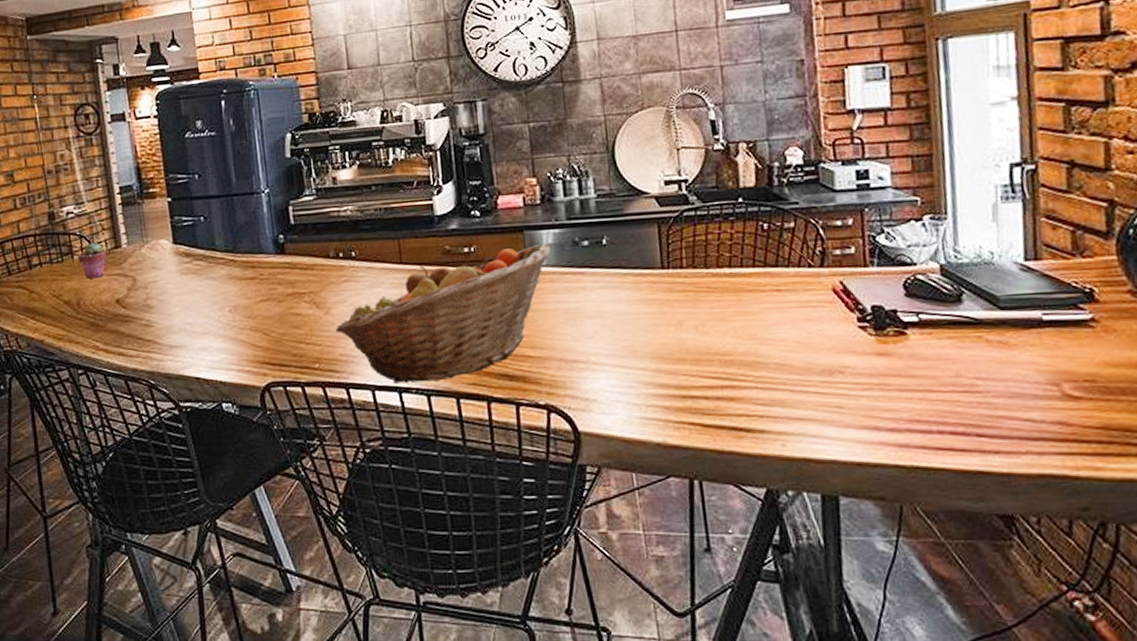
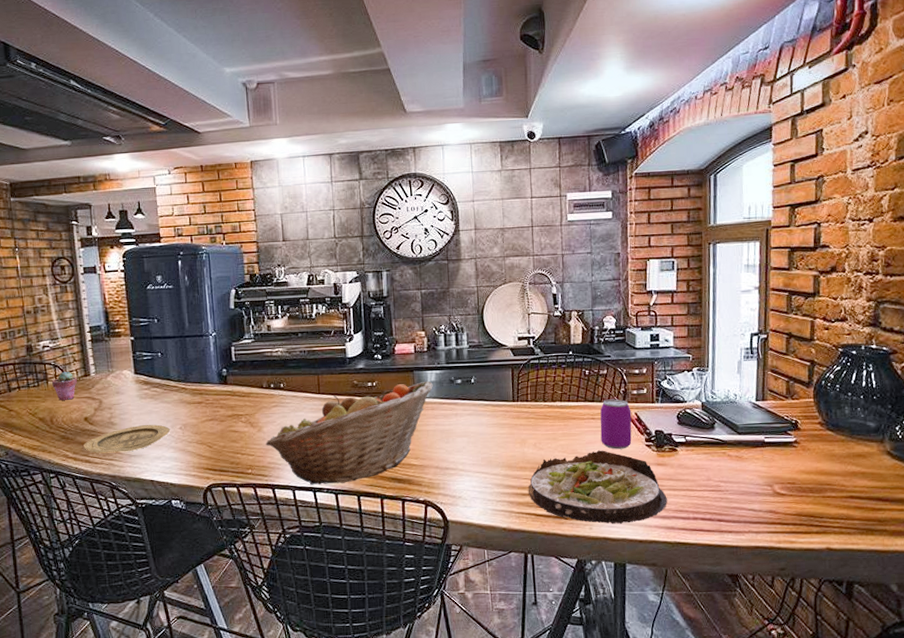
plate: none [116,306,218,344] -> present [83,424,171,454]
salad plate: none [689,334,896,439] -> present [528,450,667,524]
beverage can: none [788,262,837,333] -> present [600,399,632,449]

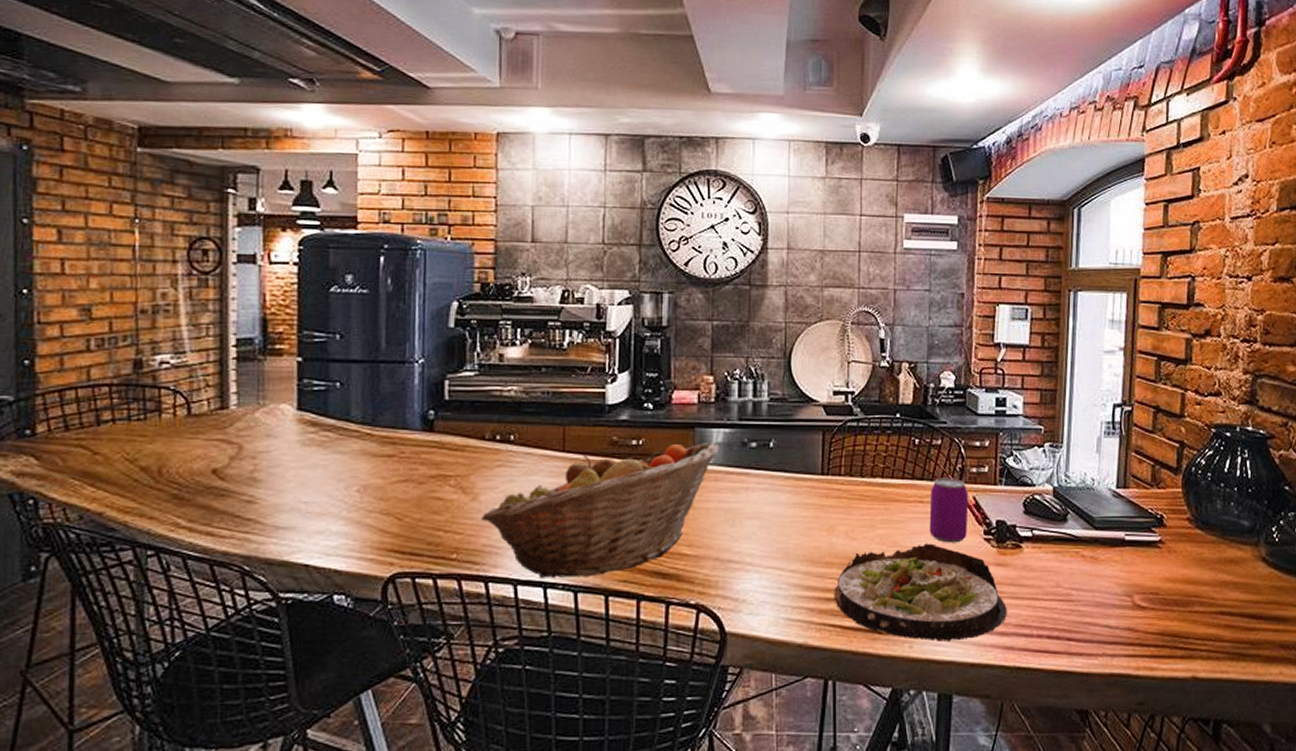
potted succulent: present [51,371,77,401] -> none [166,400,207,442]
plate: present [83,424,171,454] -> none [206,483,343,523]

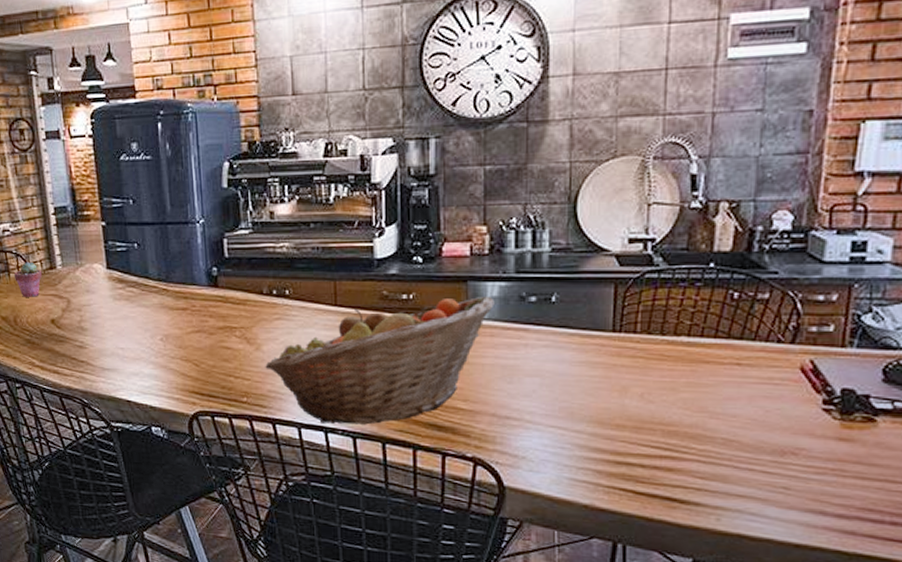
potted succulent: none [166,400,207,442] -> present [13,262,42,297]
salad plate: present [833,543,1007,642] -> none [625,411,849,519]
beverage can: present [929,478,969,543] -> none [748,337,804,412]

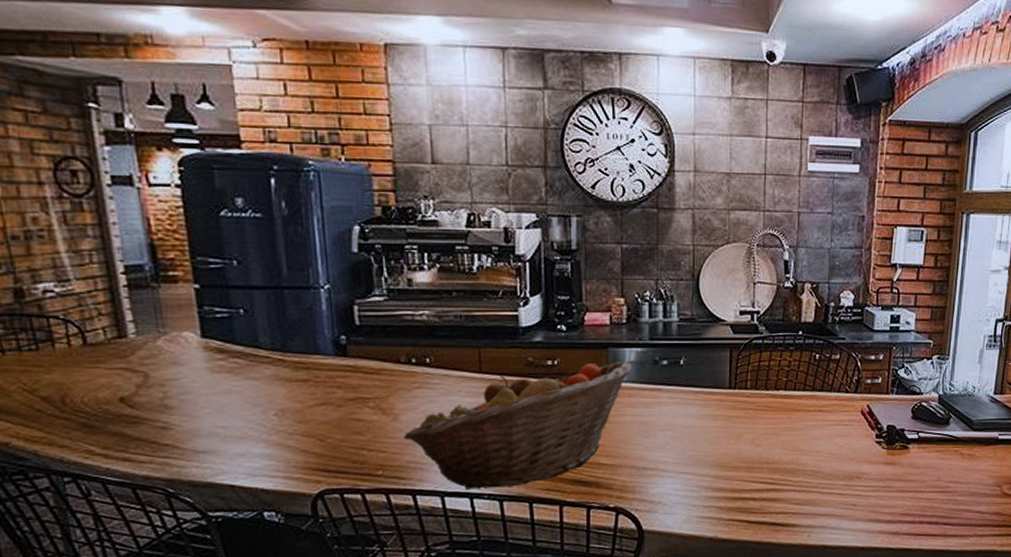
potted succulent: present [13,262,42,297] -> none [60,329,105,372]

